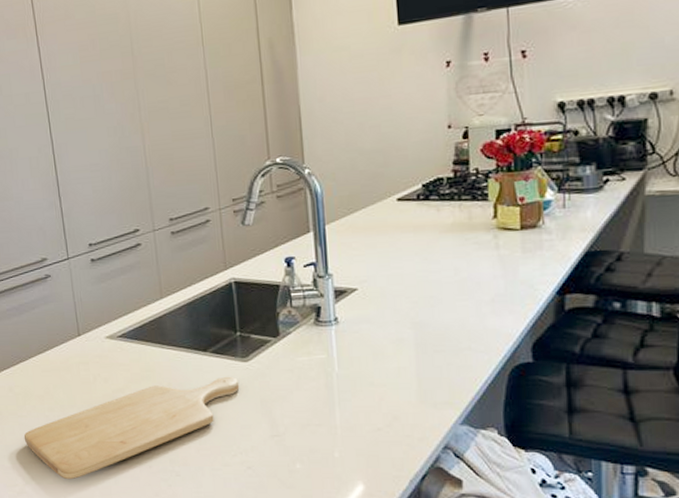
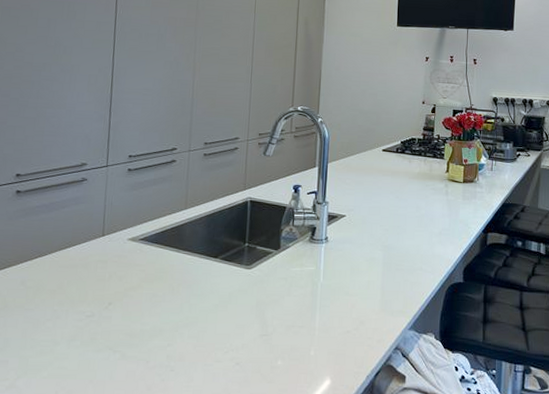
chopping board: present [23,376,240,480] -> none [25,281,241,374]

